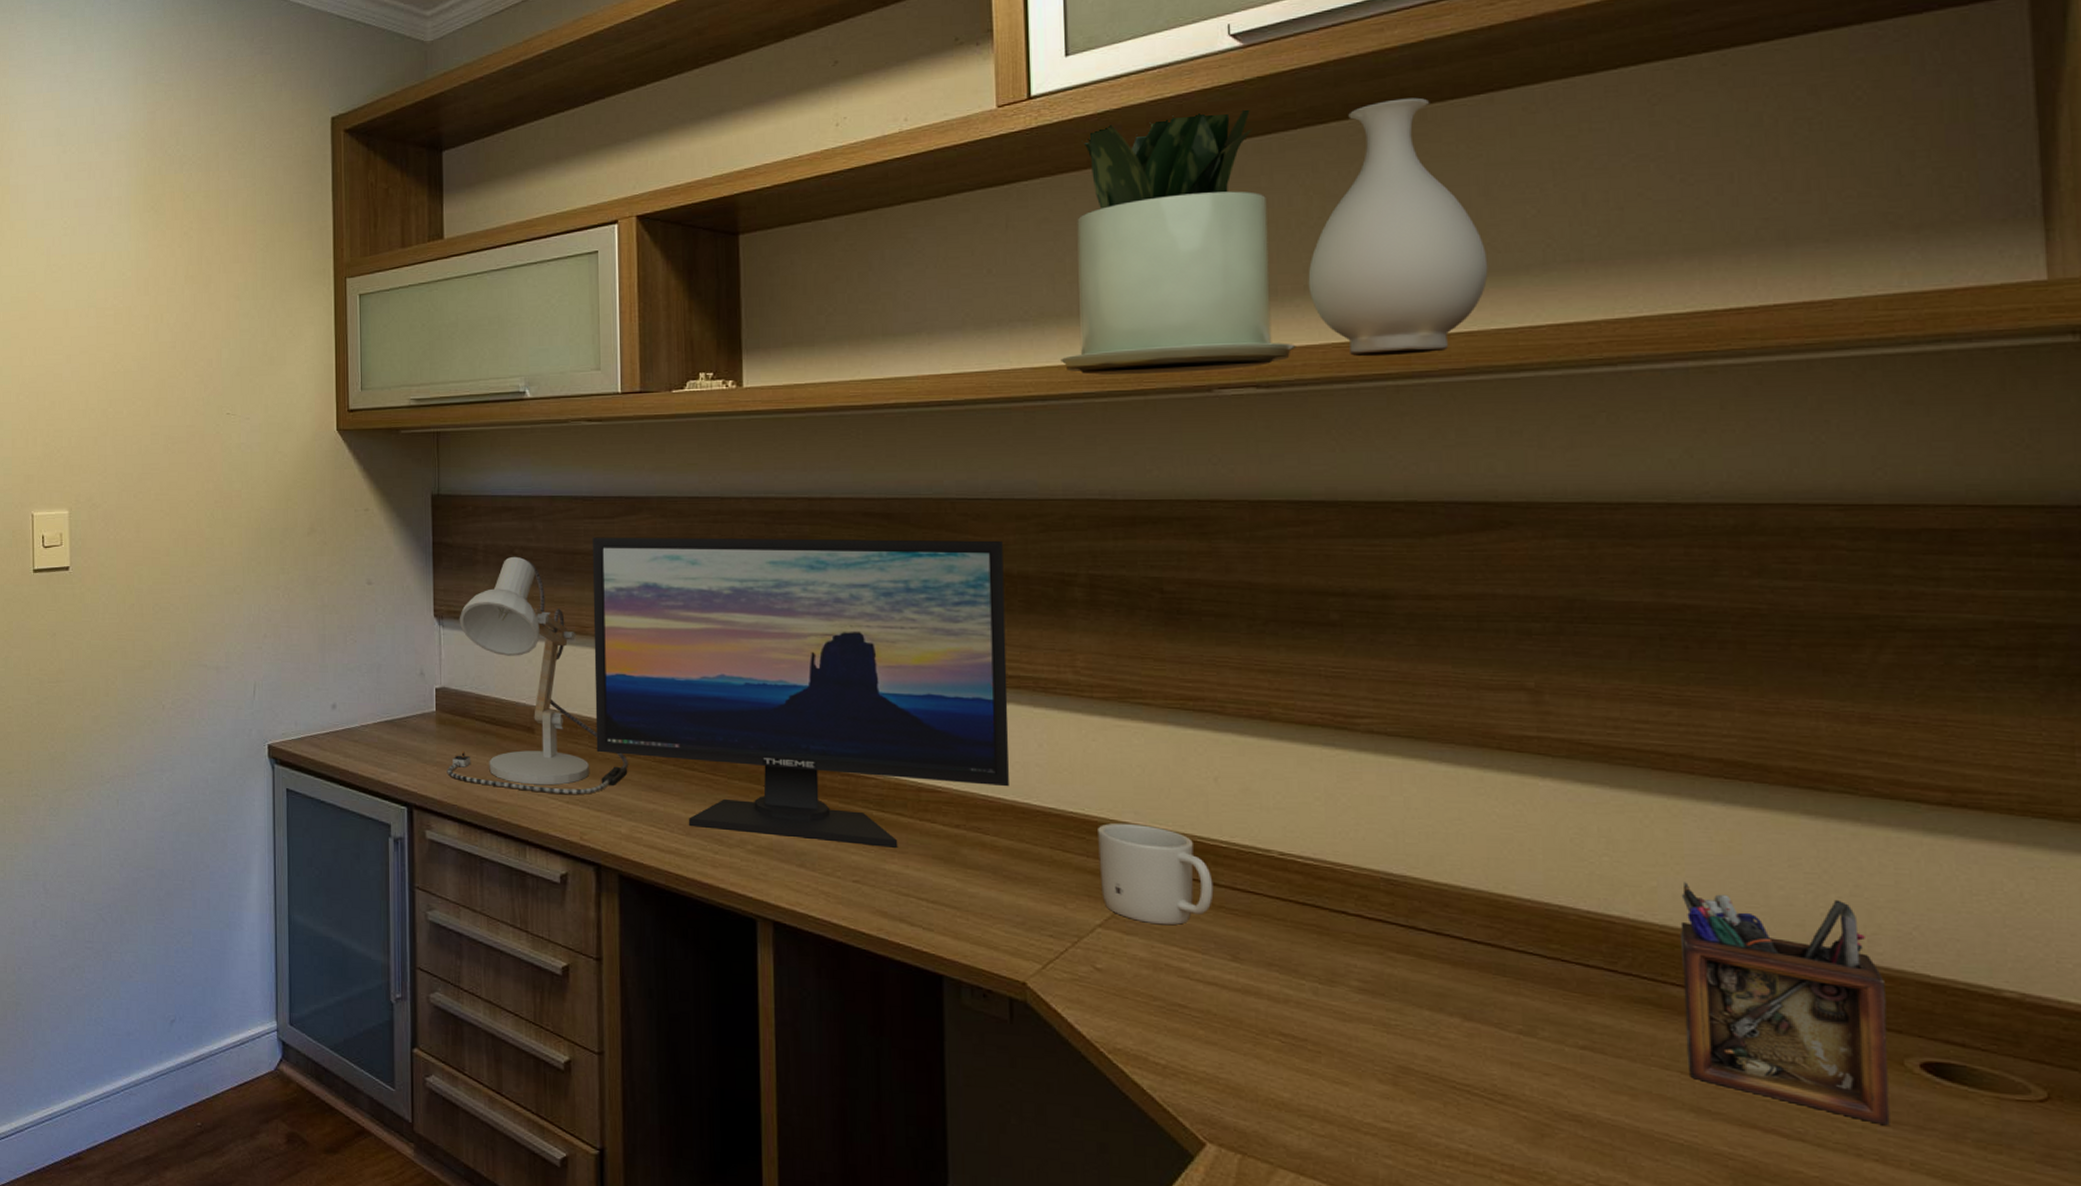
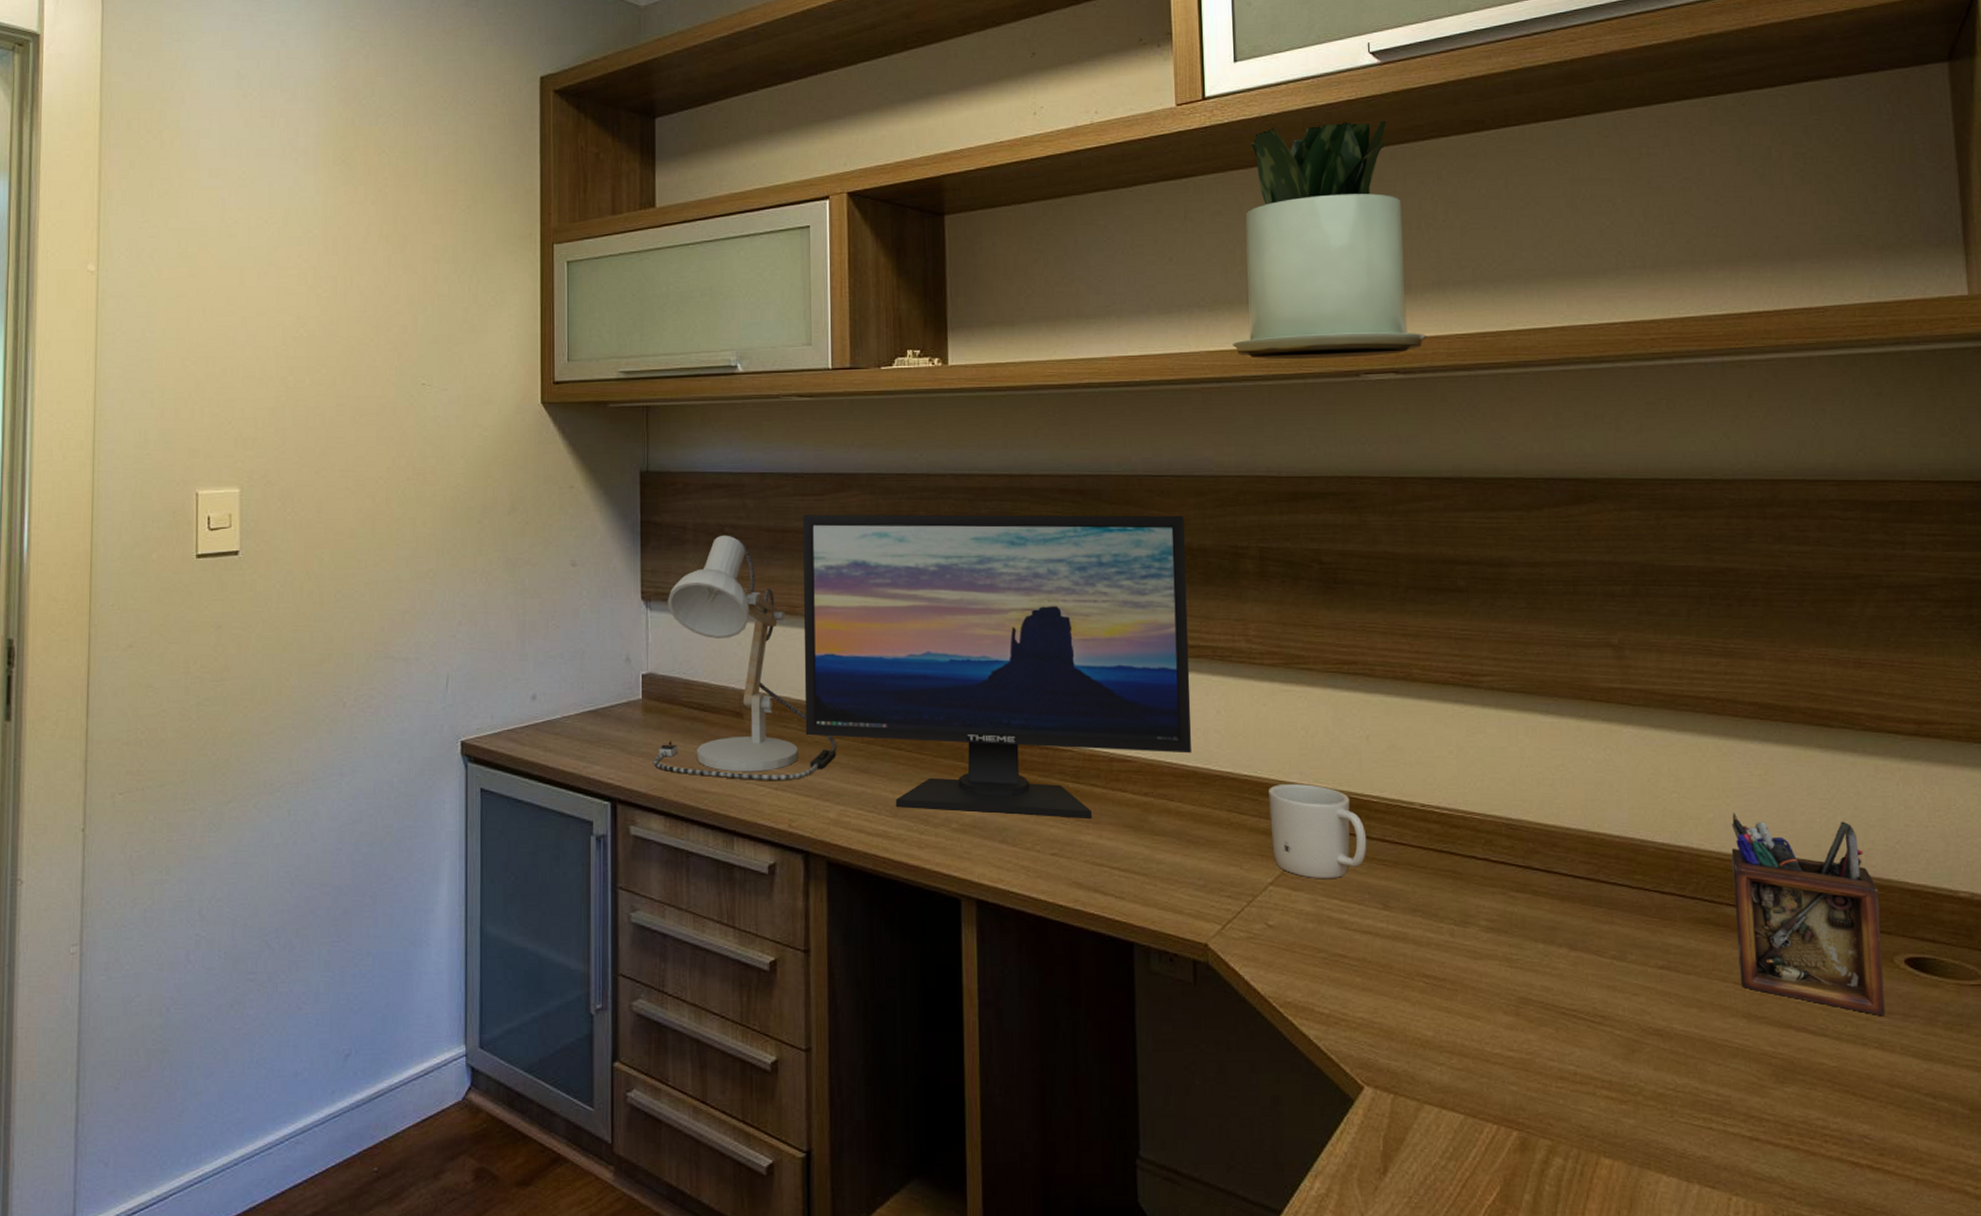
vase: present [1308,97,1488,357] -> none [1435,118,1575,347]

